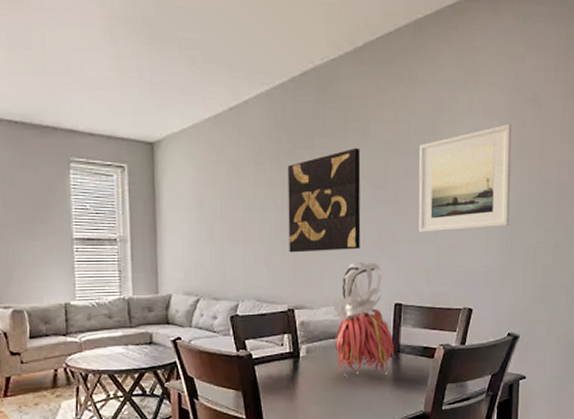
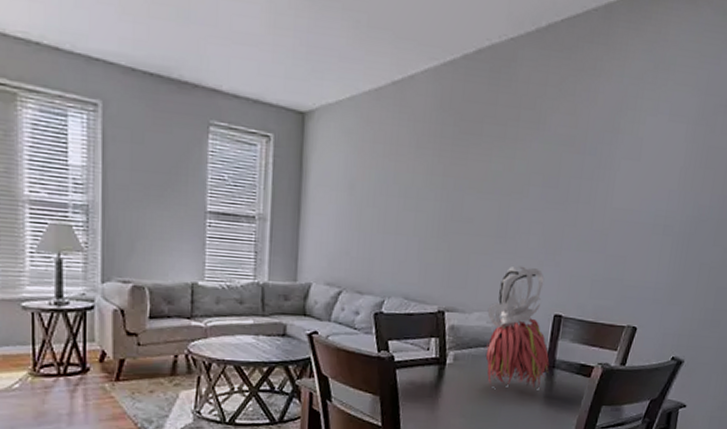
wall art: present [288,147,361,253] -> none [444,139,532,252]
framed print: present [418,124,512,232] -> none [587,129,699,242]

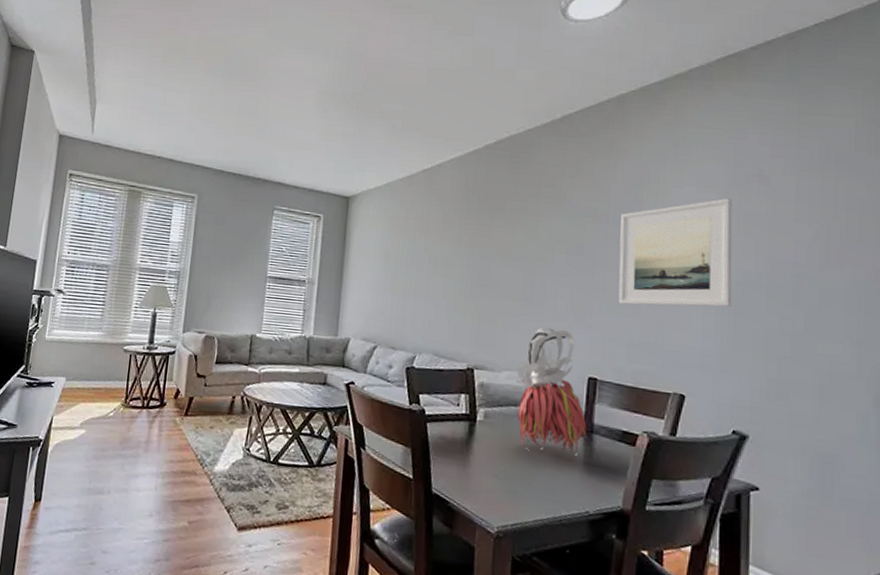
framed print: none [587,129,699,242] -> present [618,198,733,307]

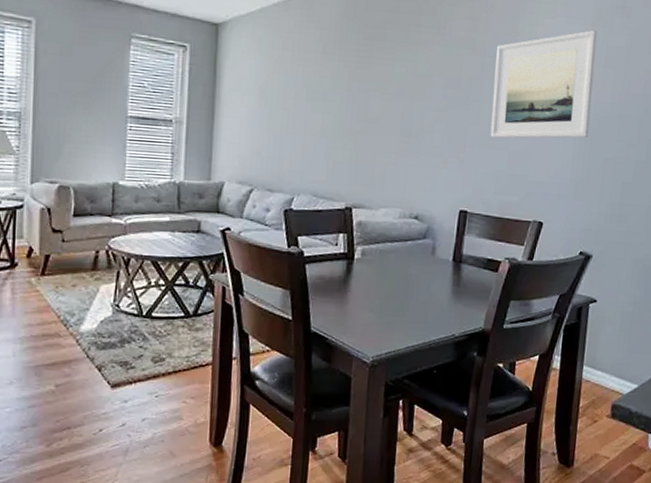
dried flowers: present [516,328,588,454] -> none [392,163,457,283]

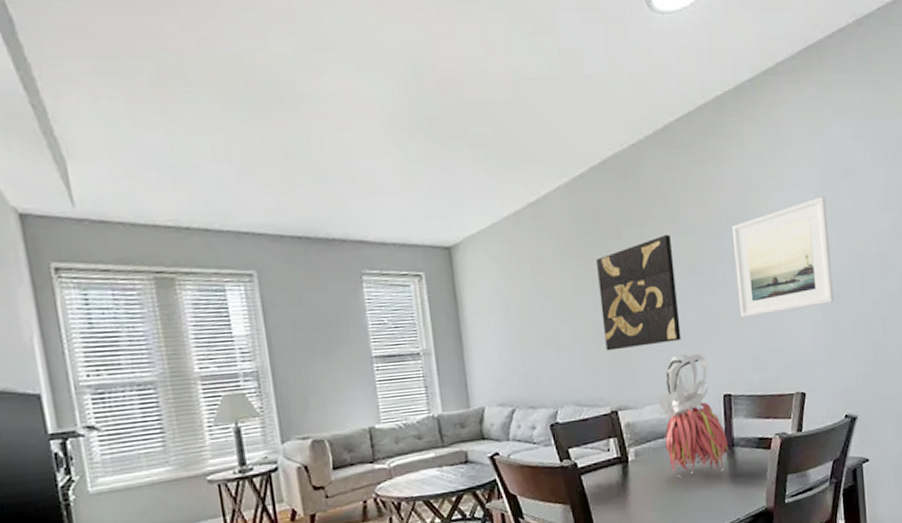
wall art: none [351,43,434,150] -> present [597,234,681,351]
dried flowers: none [392,163,457,283] -> present [658,354,730,473]

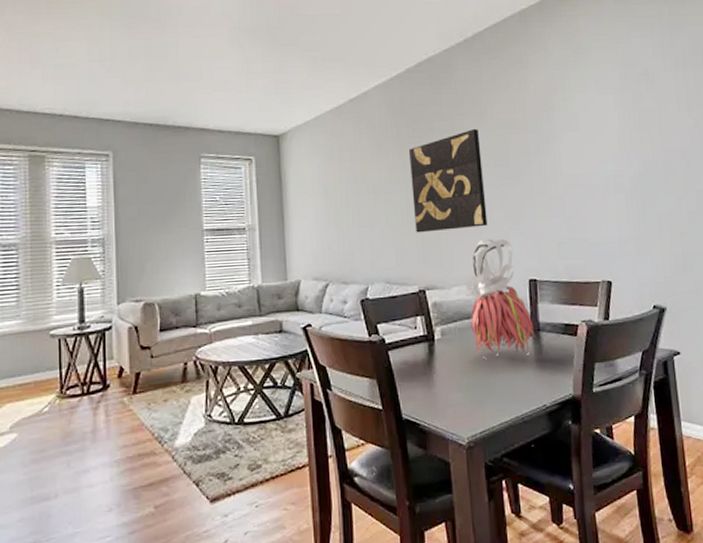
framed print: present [731,197,834,317] -> none [536,98,638,206]

